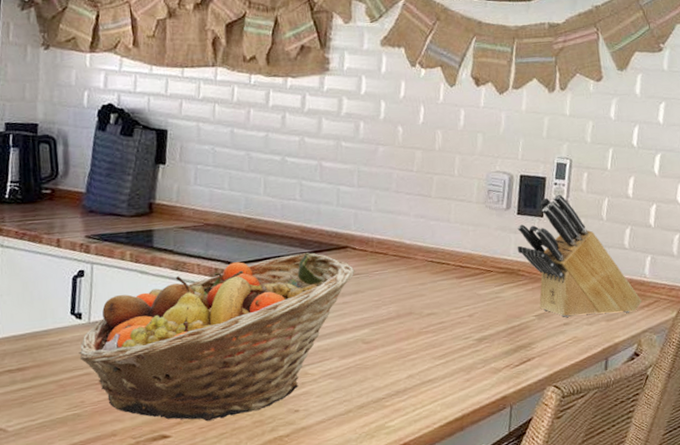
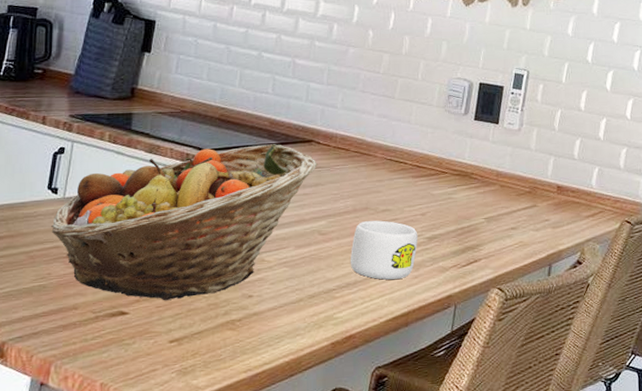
mug: none [397,324,467,385] -> present [350,220,418,280]
knife block: present [517,194,642,317] -> none [472,103,587,222]

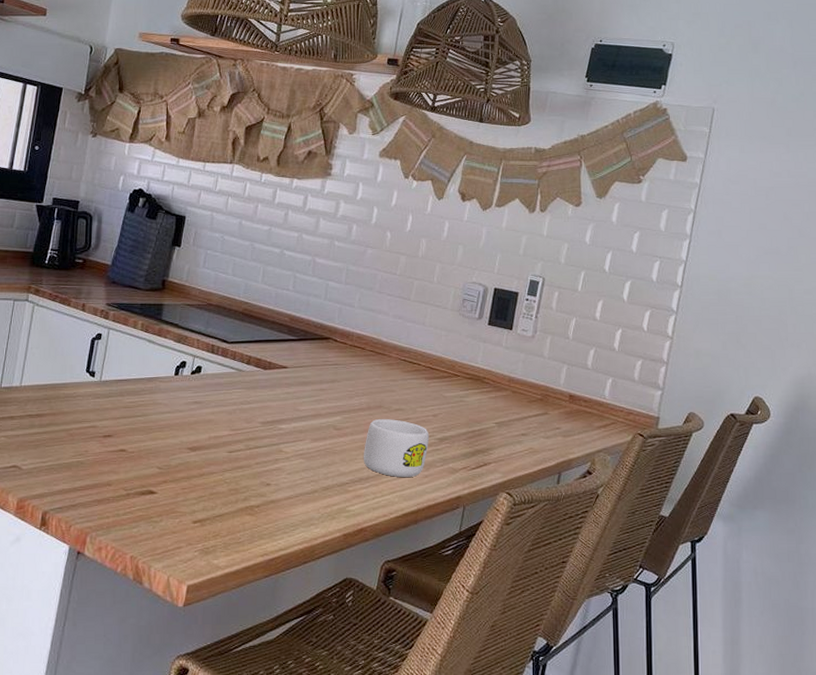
fruit basket: present [51,143,319,301] -> none [89,339,335,484]

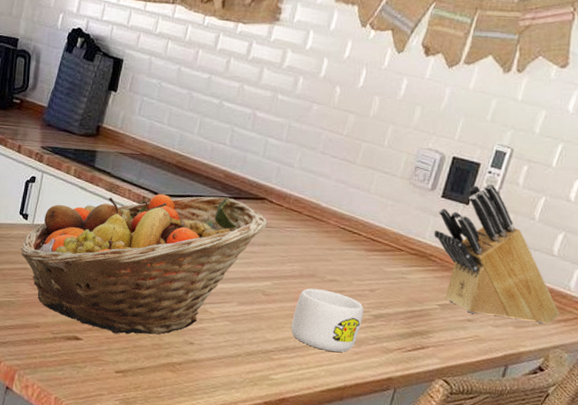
fruit basket: none [89,339,335,484] -> present [21,194,269,335]
knife block: none [485,309,599,431] -> present [433,183,559,324]

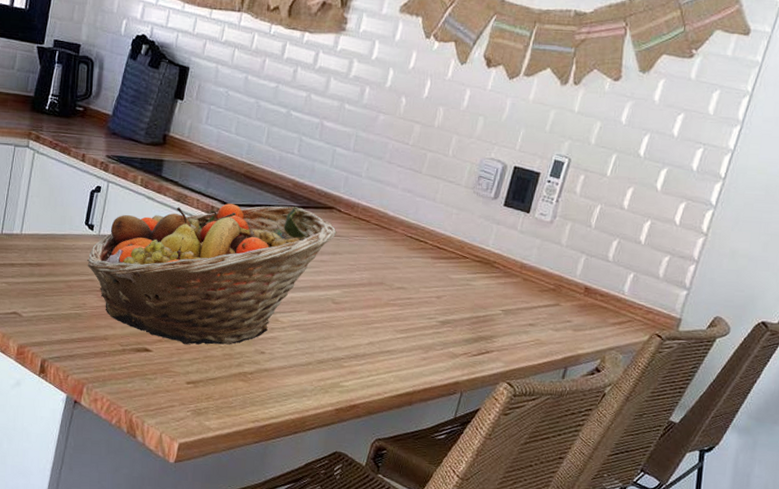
mug: present [290,288,364,352] -> none [360,295,431,358]
knife block: present [433,183,559,324] -> none [497,192,614,327]

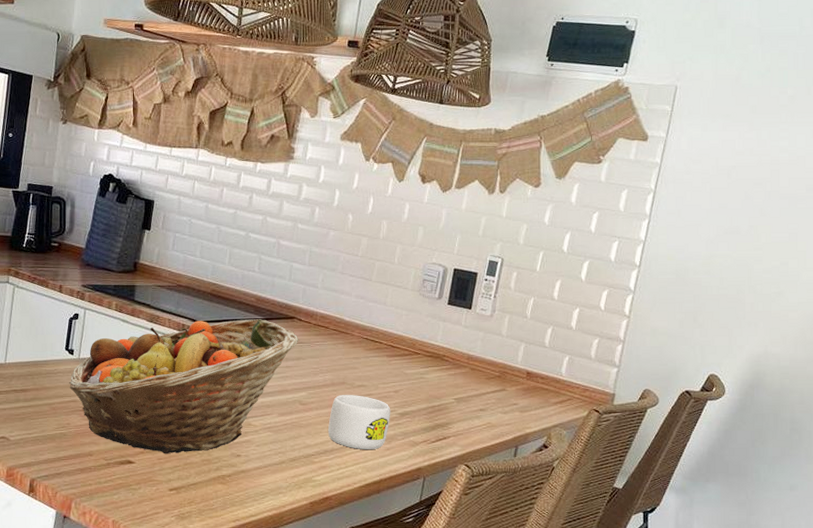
mug: none [360,295,431,358] -> present [327,394,391,449]

